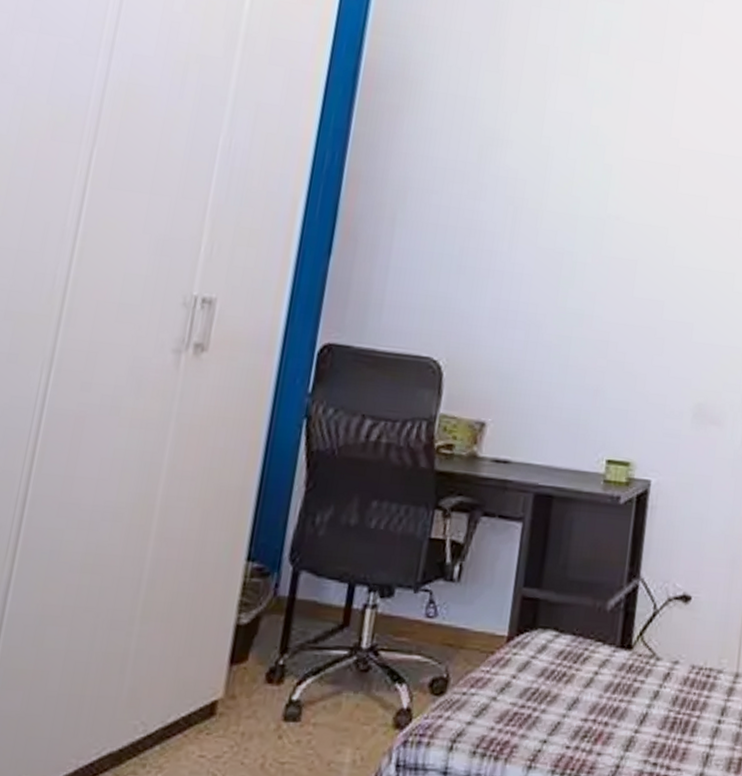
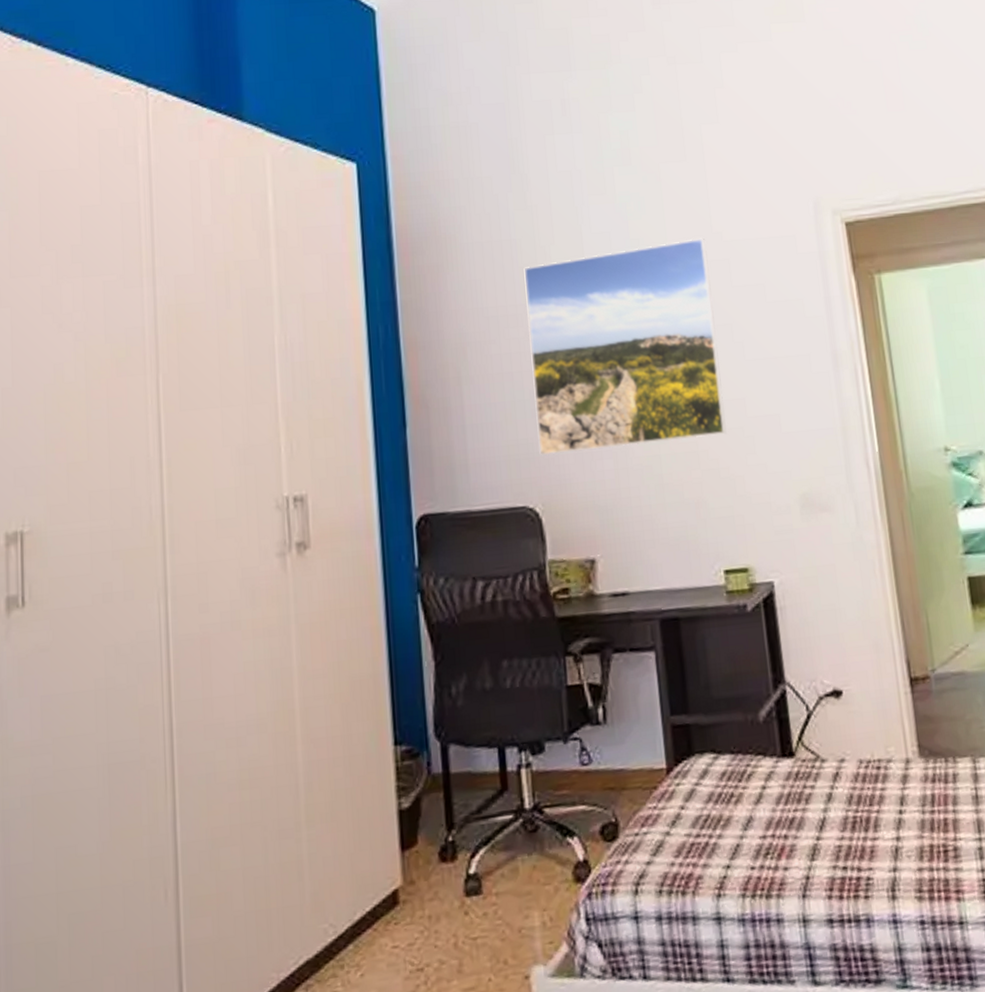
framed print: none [455,128,661,331] -> present [524,238,727,456]

